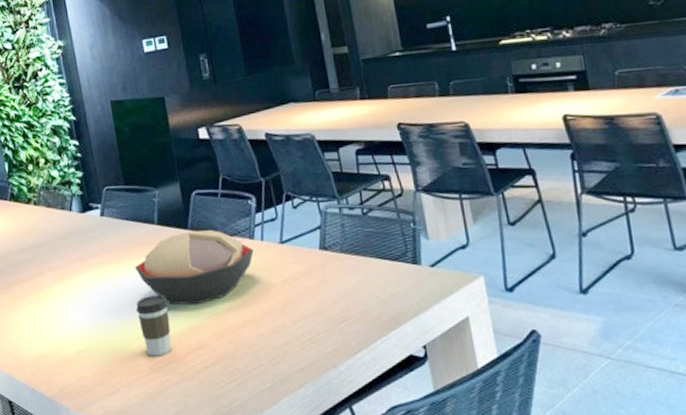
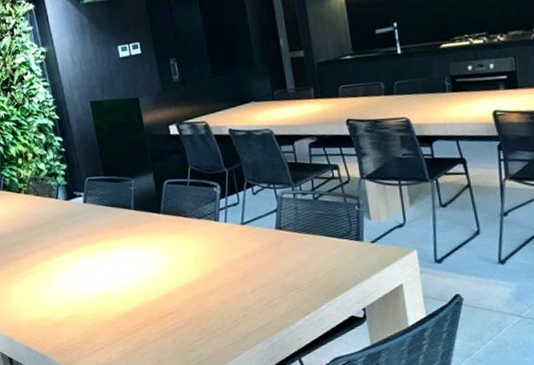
decorative bowl: present [134,229,254,305] -> none [114,213,218,278]
coffee cup: present [136,295,171,356] -> none [116,269,147,320]

